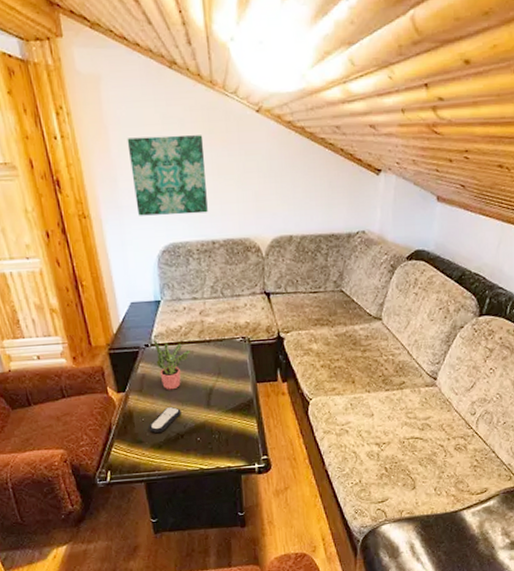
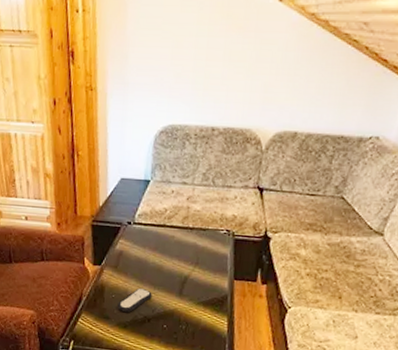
wall art: present [127,135,208,216] -> none [142,17,220,99]
potted plant: present [154,340,191,390] -> none [135,218,172,272]

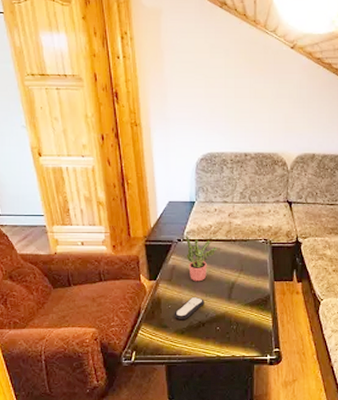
potted plant: none [135,218,172,272] -> present [186,236,218,282]

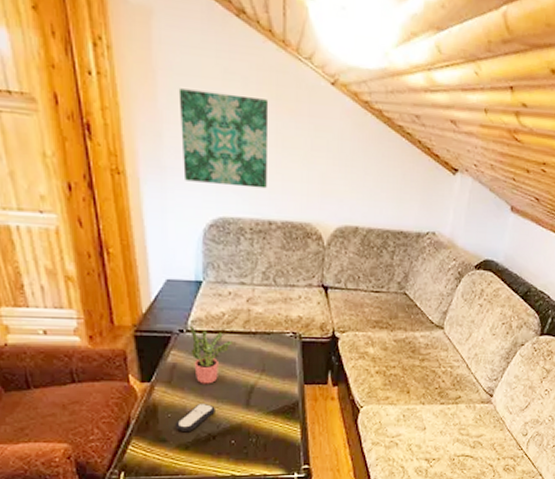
wall art: none [179,62,244,129] -> present [178,88,269,189]

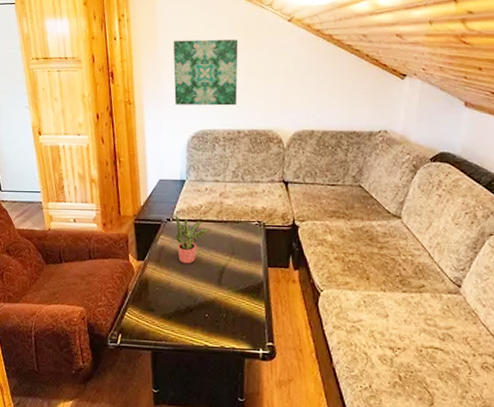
remote control: present [175,402,215,433] -> none [161,279,193,305]

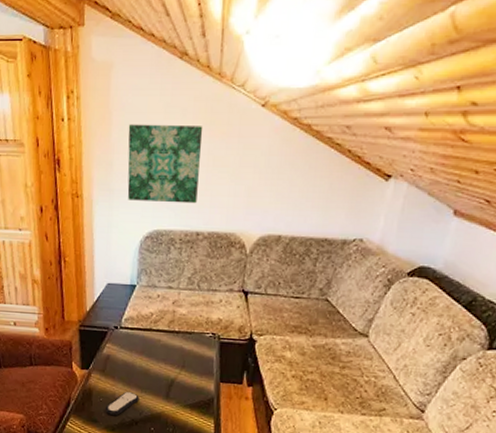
remote control: none [161,279,193,305] -> present [105,391,139,416]
potted plant: present [175,215,208,264] -> none [122,323,158,375]

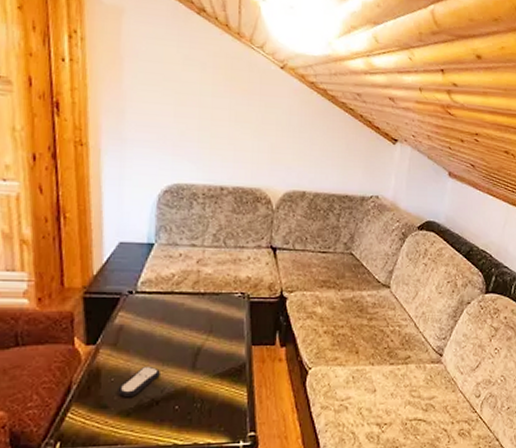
wall art: present [127,124,203,204] -> none [142,72,224,158]

